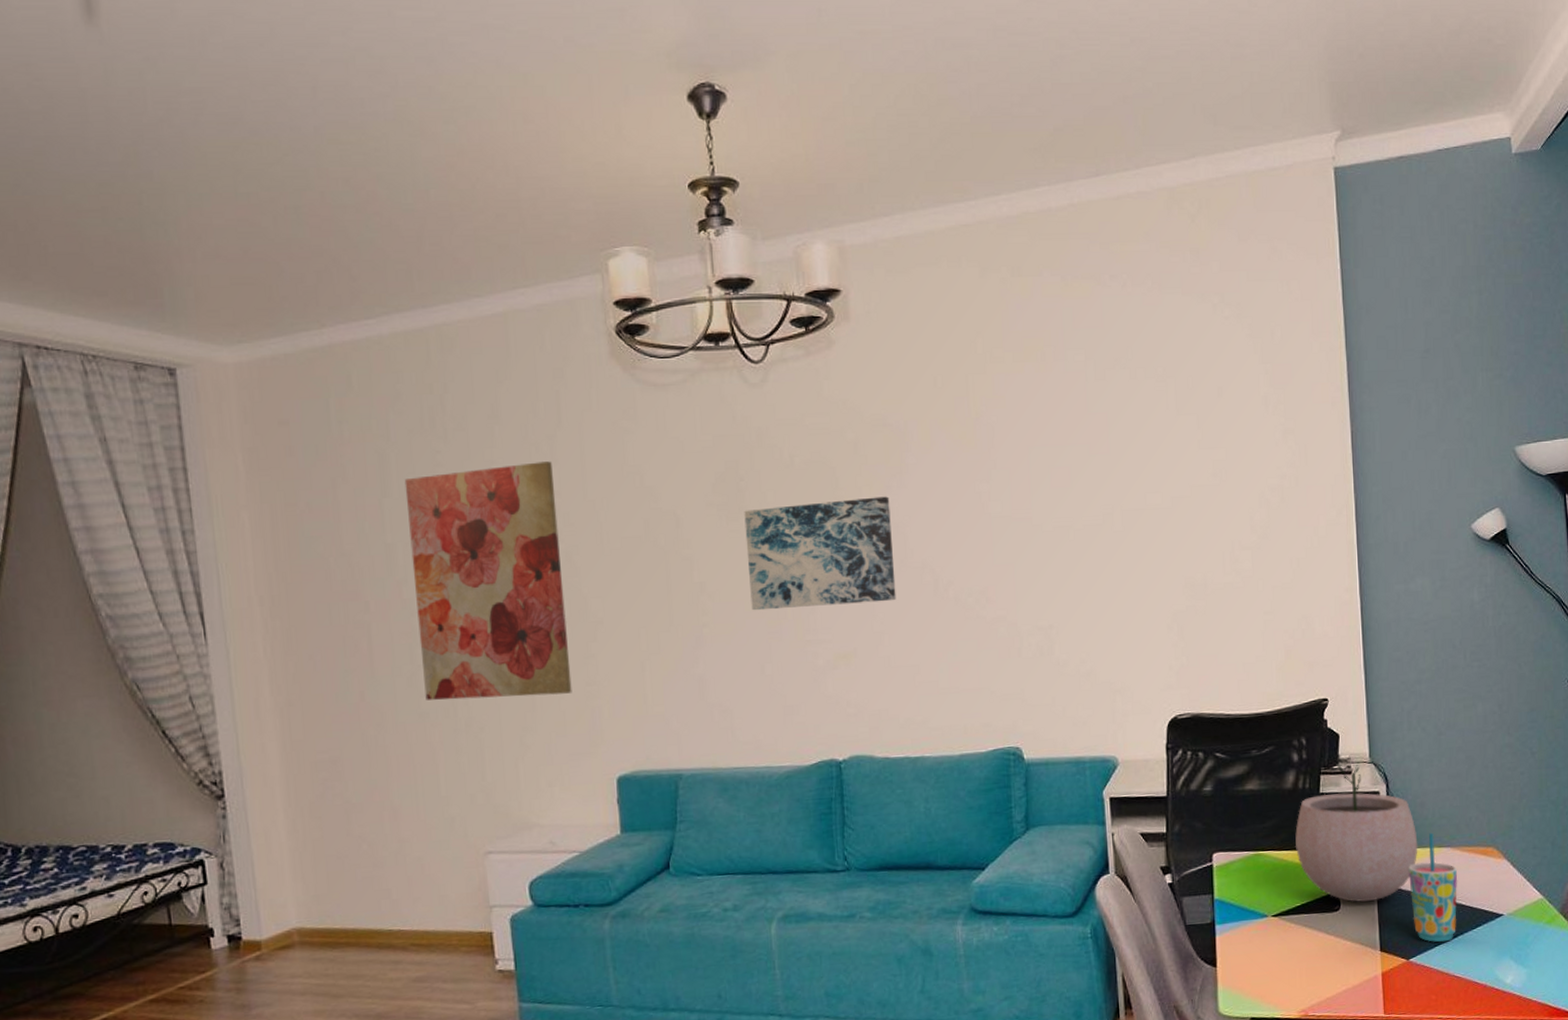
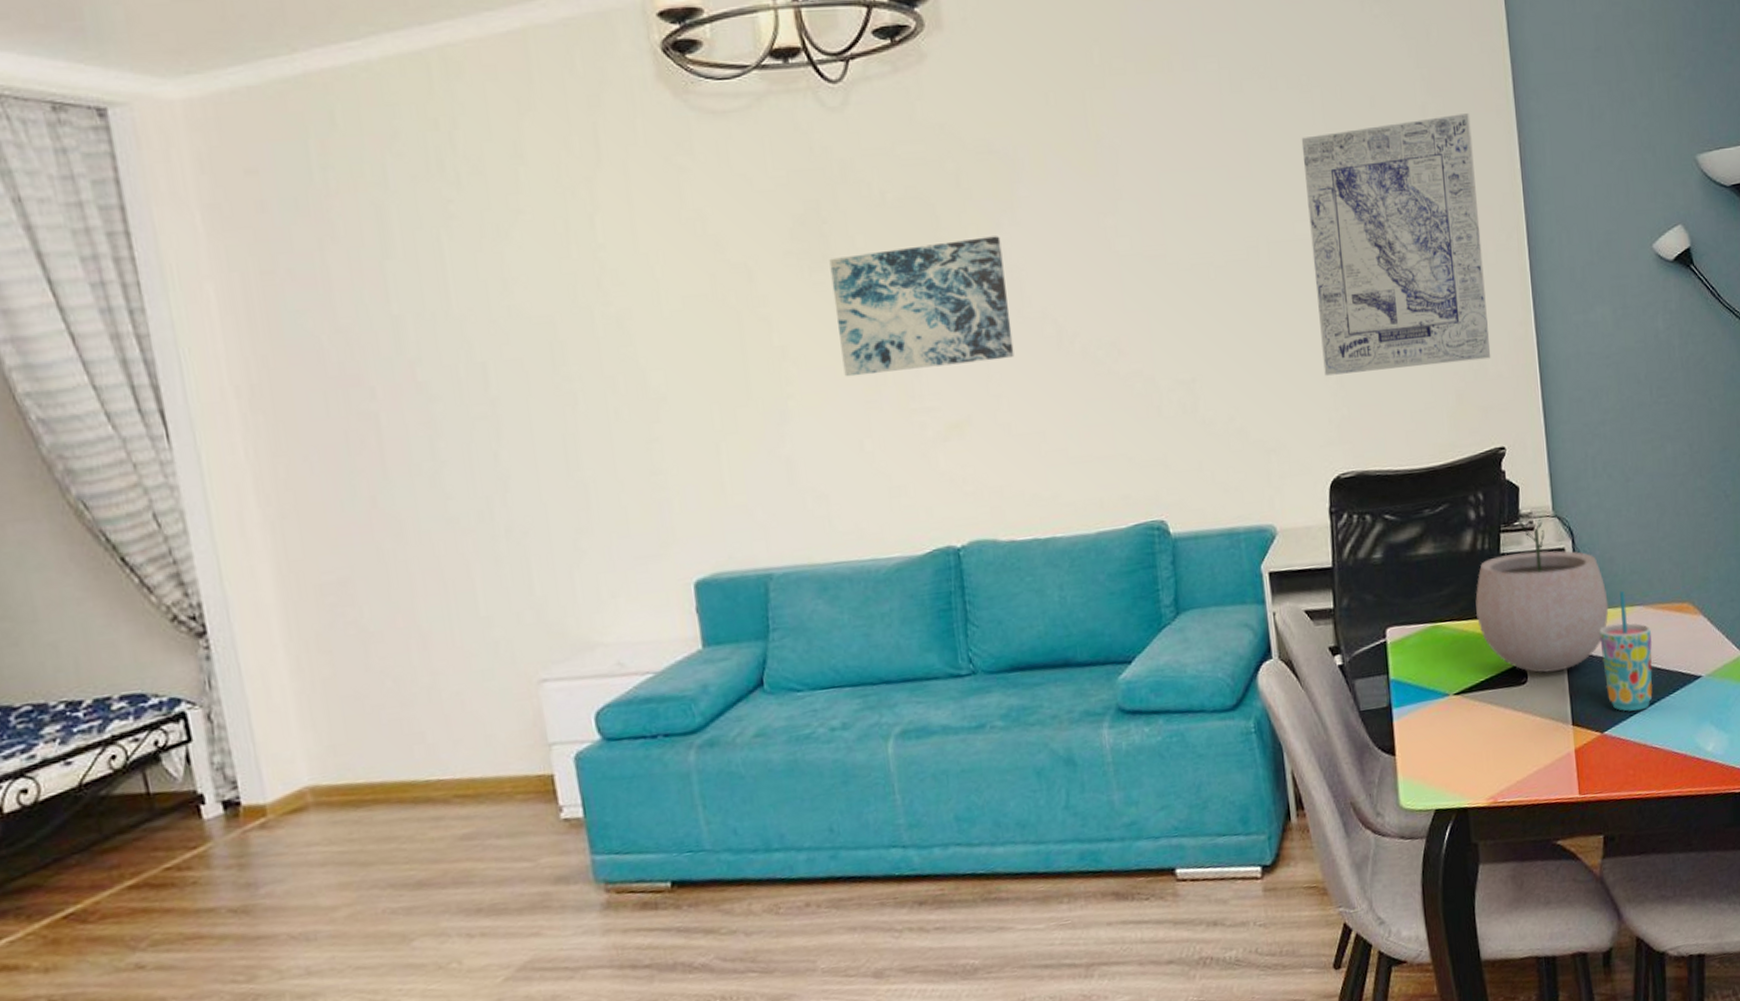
wall art: present [404,461,572,700] -> none [410,208,634,503]
wall art: none [1155,404,1318,628] -> present [1301,113,1491,376]

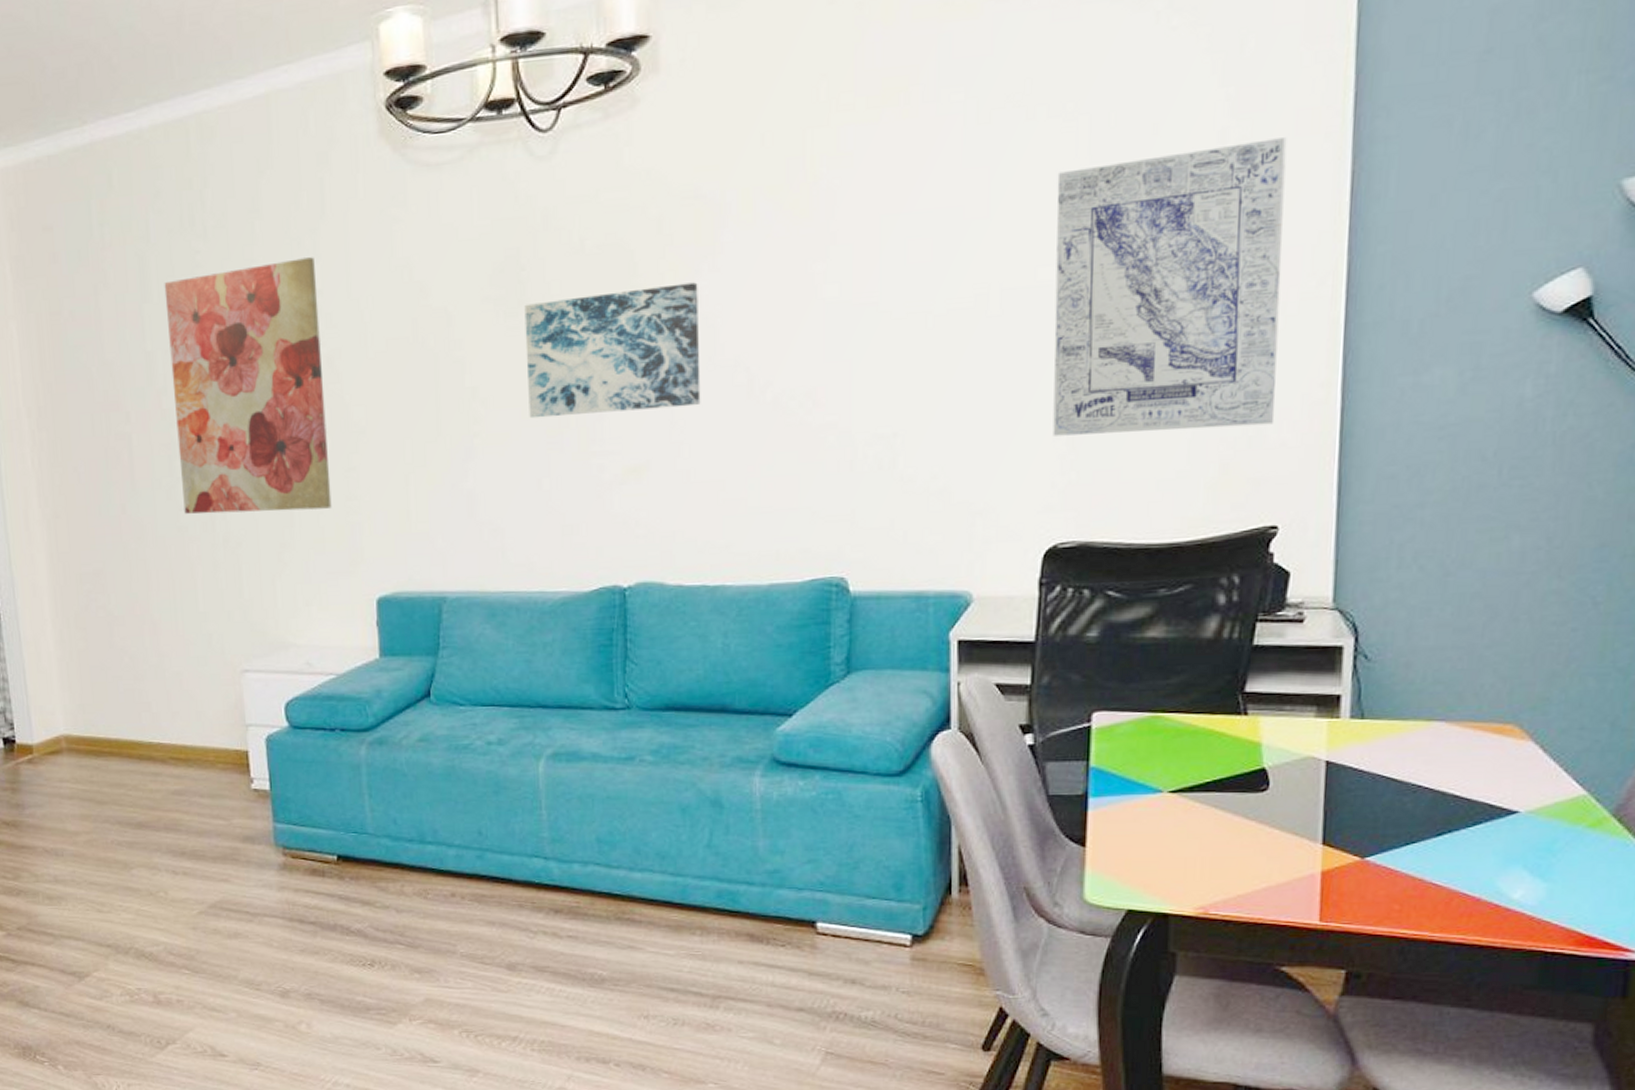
wall art: none [410,208,634,503] -> present [164,257,332,514]
plant pot: present [1475,516,1609,674] -> none [1210,608,1396,783]
cup: present [1599,590,1653,712] -> none [1376,701,1453,840]

